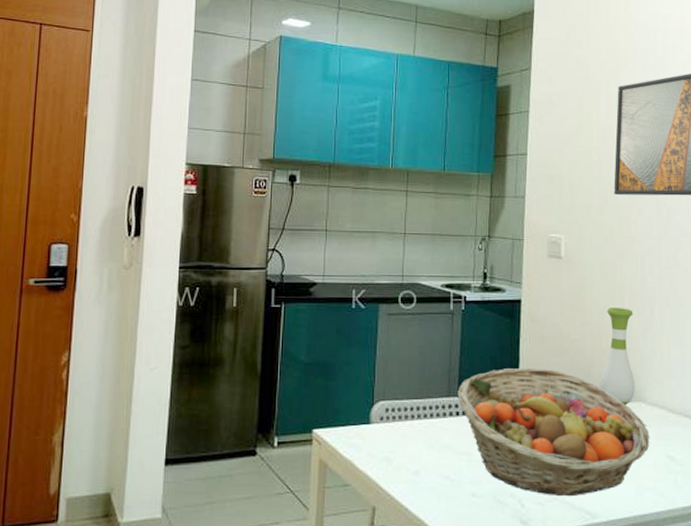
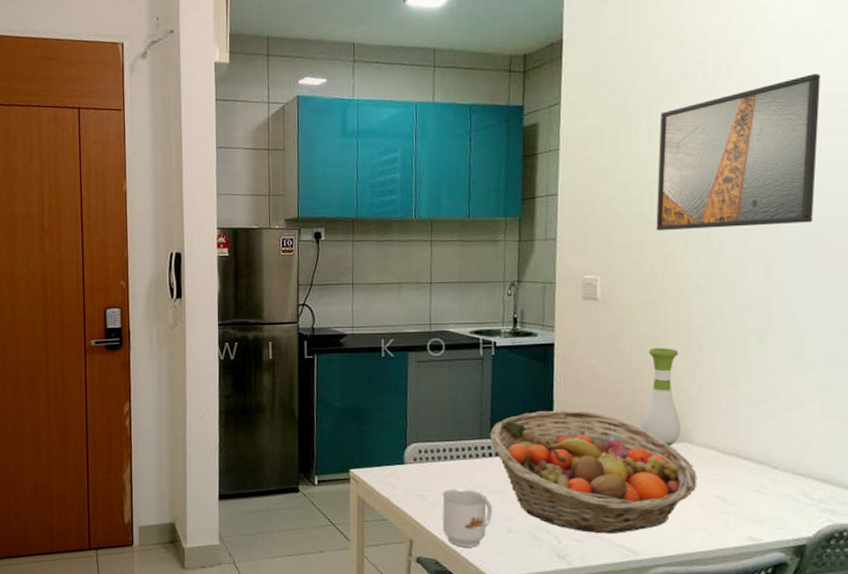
mug: none [408,450,457,514] -> present [442,489,492,548]

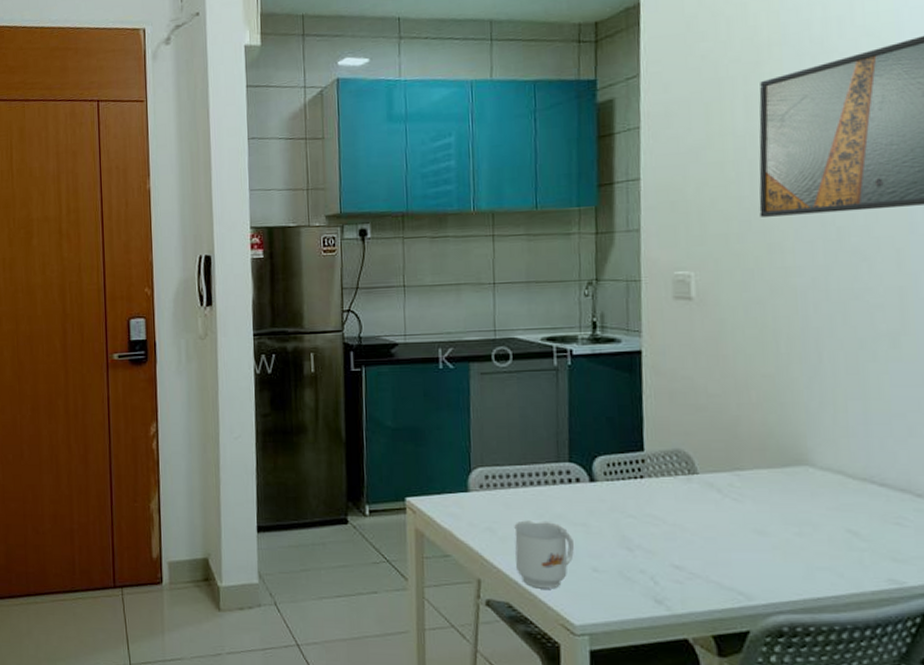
fruit basket: present [490,410,697,533] -> none [568,428,823,574]
vase: present [641,348,681,446] -> none [750,354,799,470]

